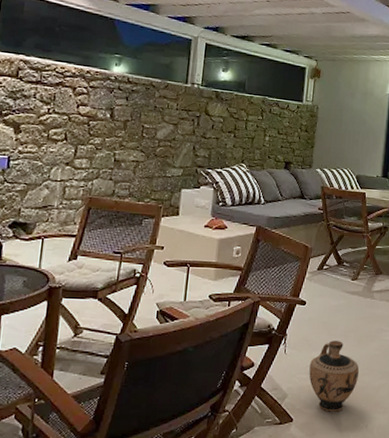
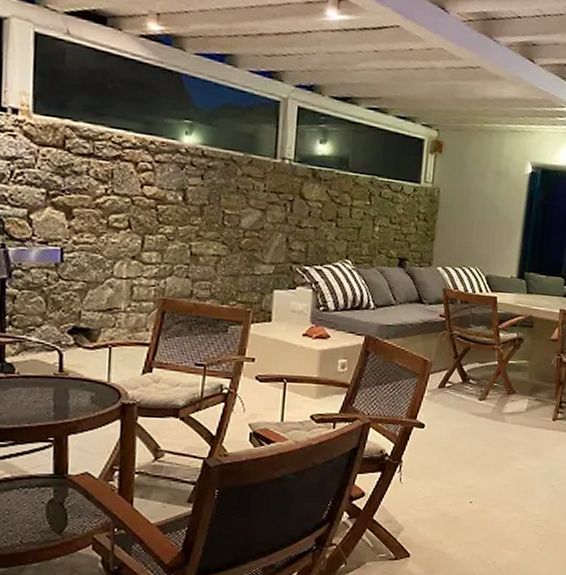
ceramic jug: present [309,341,360,412] -> none [428,469,487,547]

